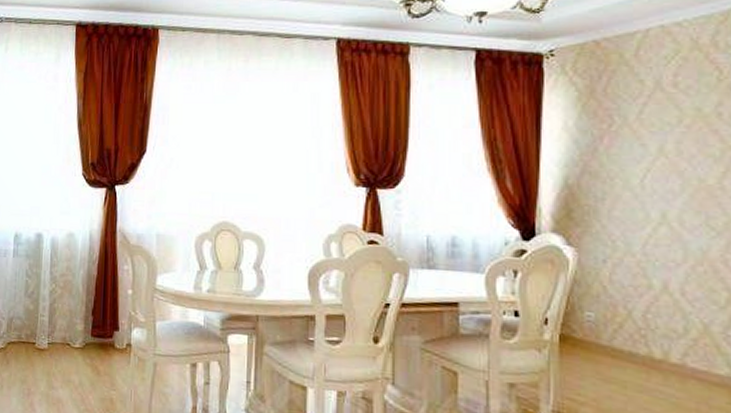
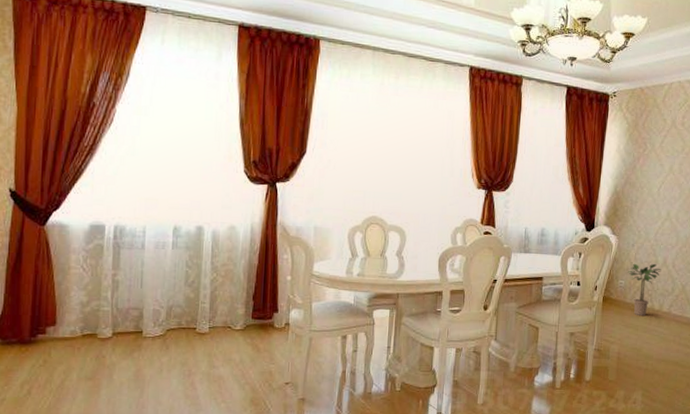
potted plant: none [598,287,661,368] -> present [627,263,662,316]

